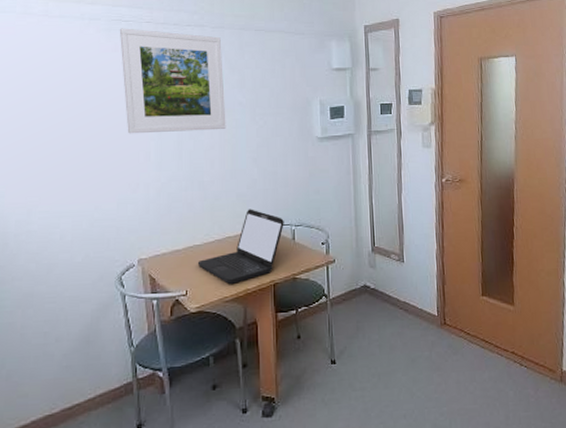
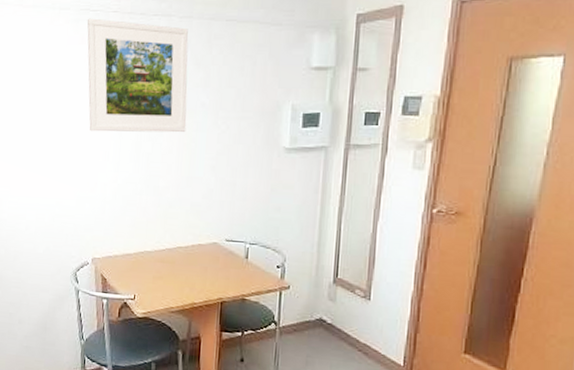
laptop: present [197,209,284,284] -> none [146,220,238,296]

